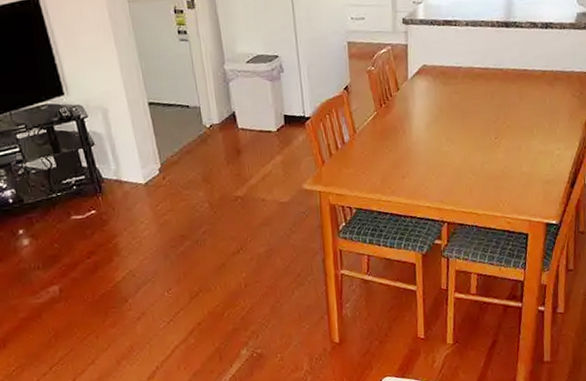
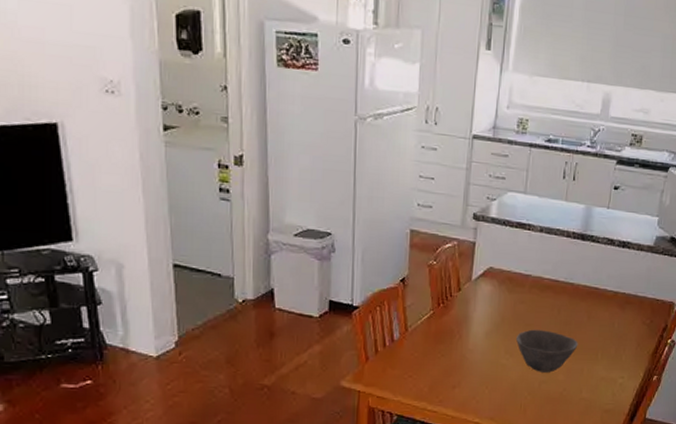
bowl: none [454,115,514,154] -> present [515,329,578,373]

